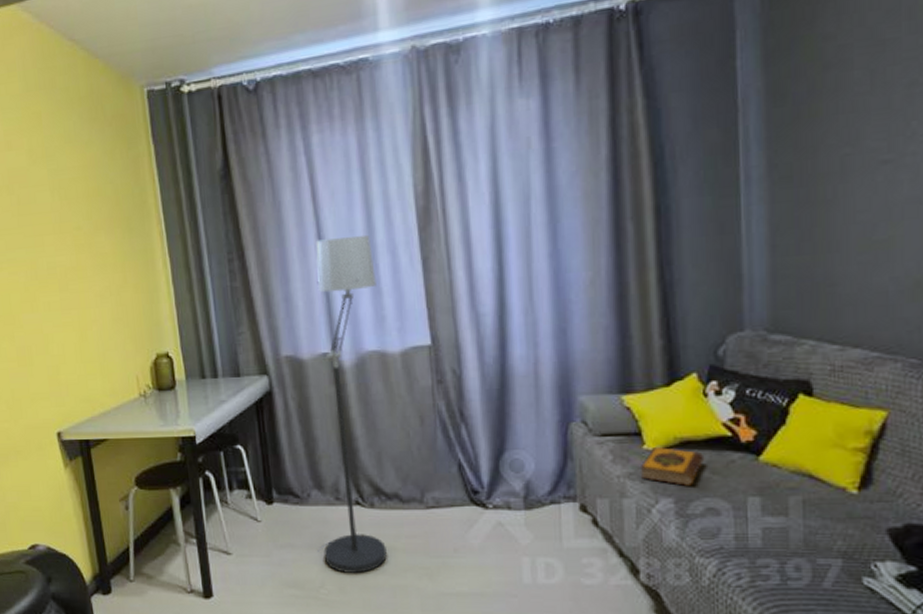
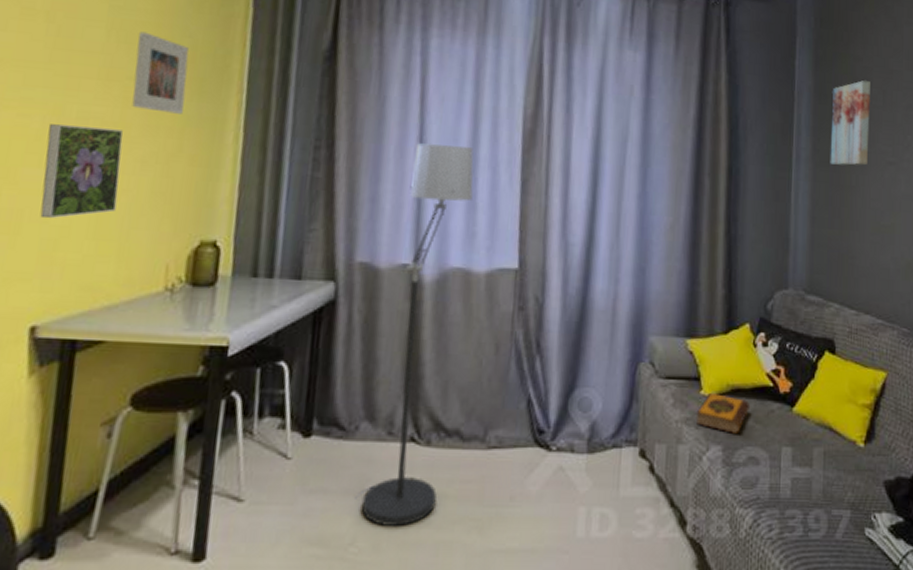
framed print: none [32,273,91,351] -> present [40,124,124,219]
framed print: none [73,186,120,253] -> present [132,31,189,114]
wall art: none [793,63,851,178] -> present [830,80,870,166]

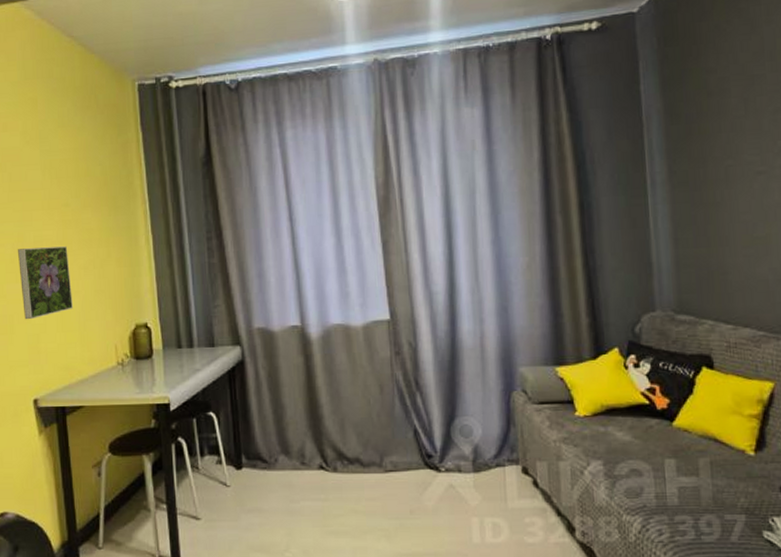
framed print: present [132,31,189,114] -> none [63,167,105,228]
floor lamp: present [353,143,474,526] -> none [282,219,348,536]
hardback book: present [695,392,751,434] -> none [572,413,628,449]
wall art: present [830,80,870,166] -> none [685,92,733,184]

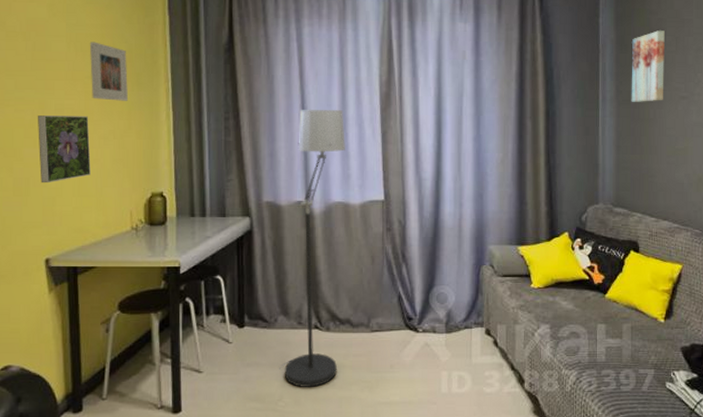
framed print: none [63,167,105,228] -> present [89,41,128,101]
floor lamp: none [282,219,348,536] -> present [278,109,345,387]
wall art: none [685,92,733,184] -> present [631,30,665,102]

